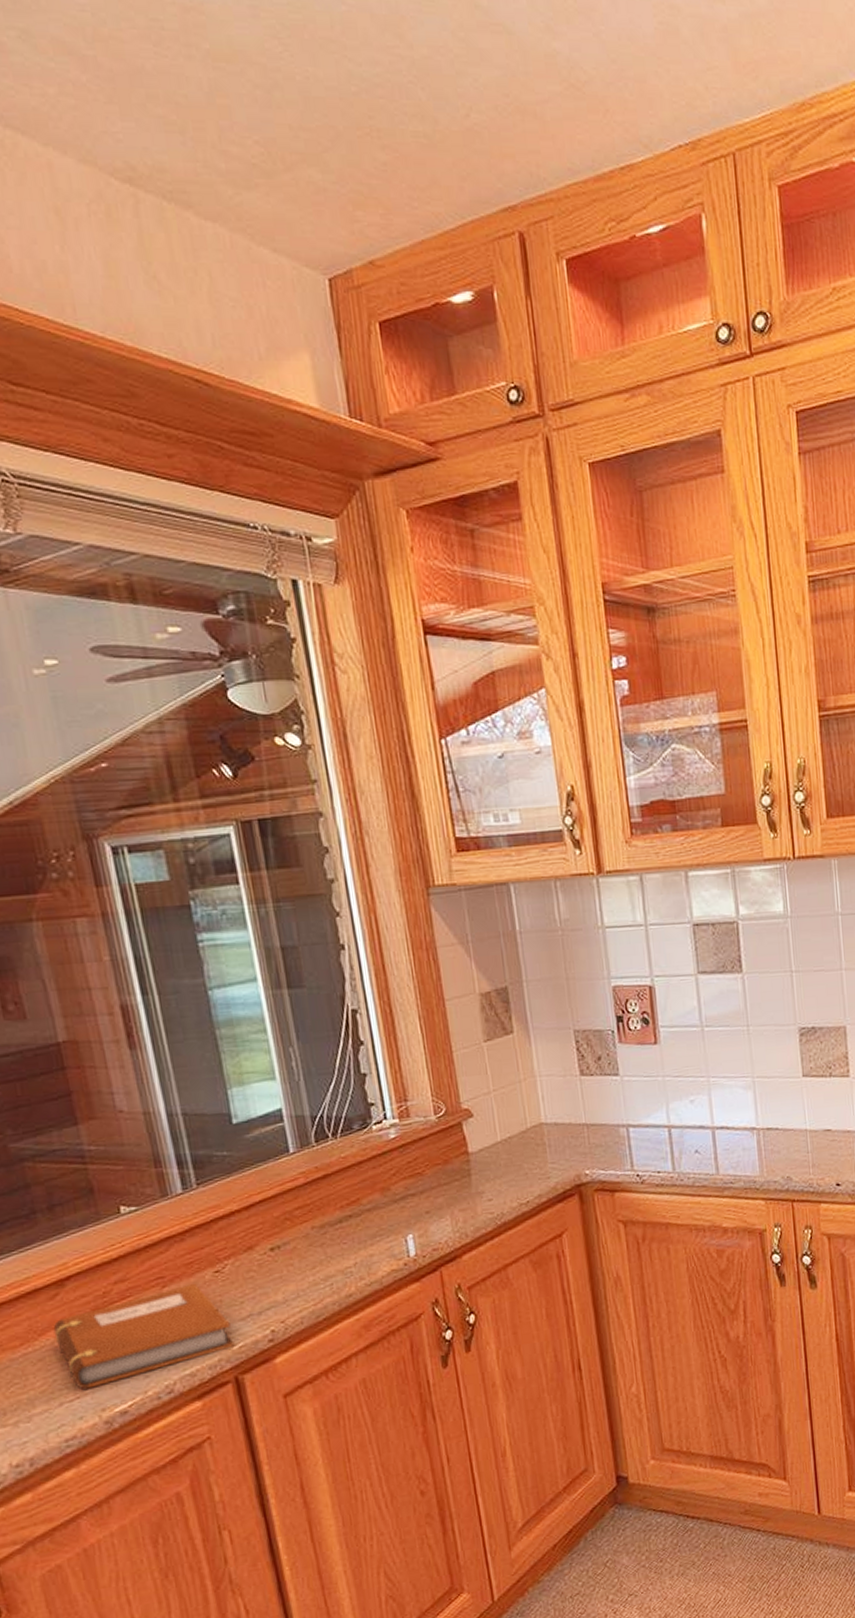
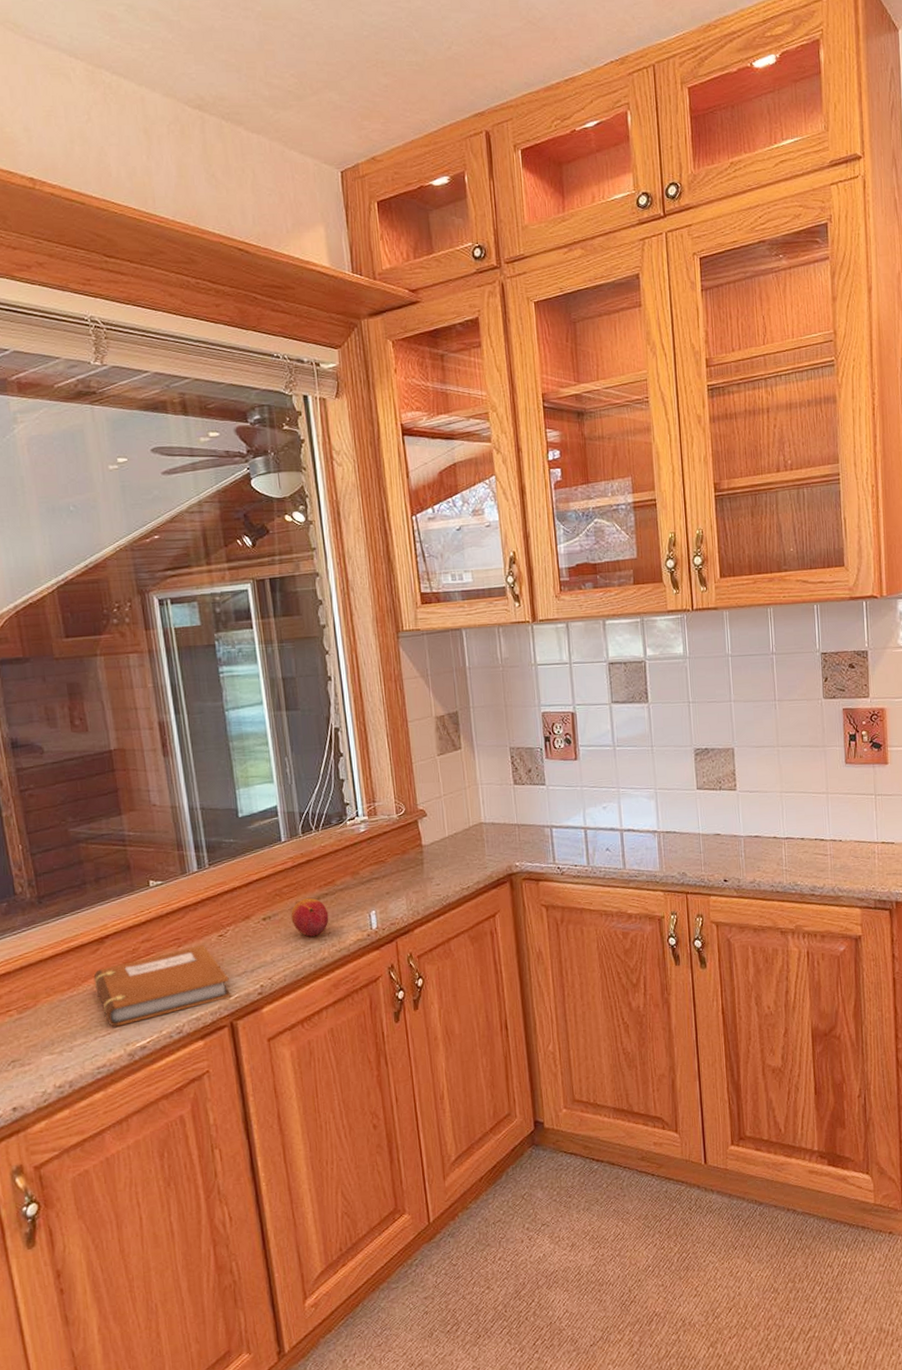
fruit: none [305,1221,355,1269] -> present [291,898,329,937]

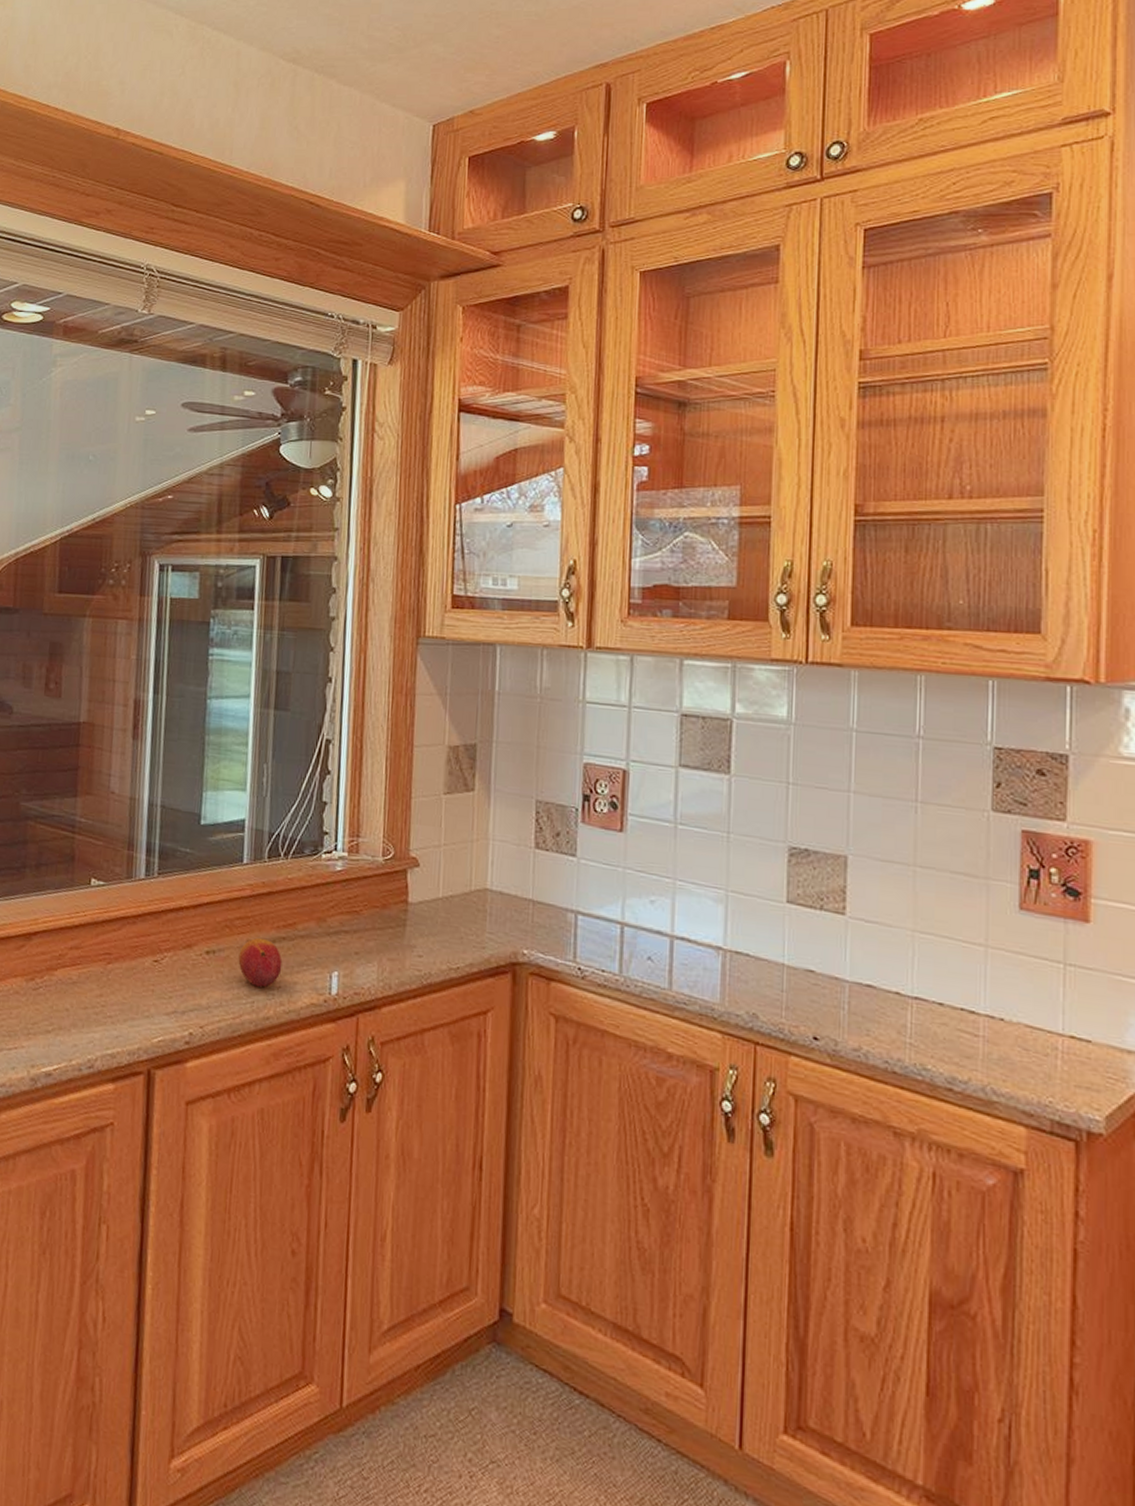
notebook: present [93,945,232,1027] -> none [12,967,156,1042]

